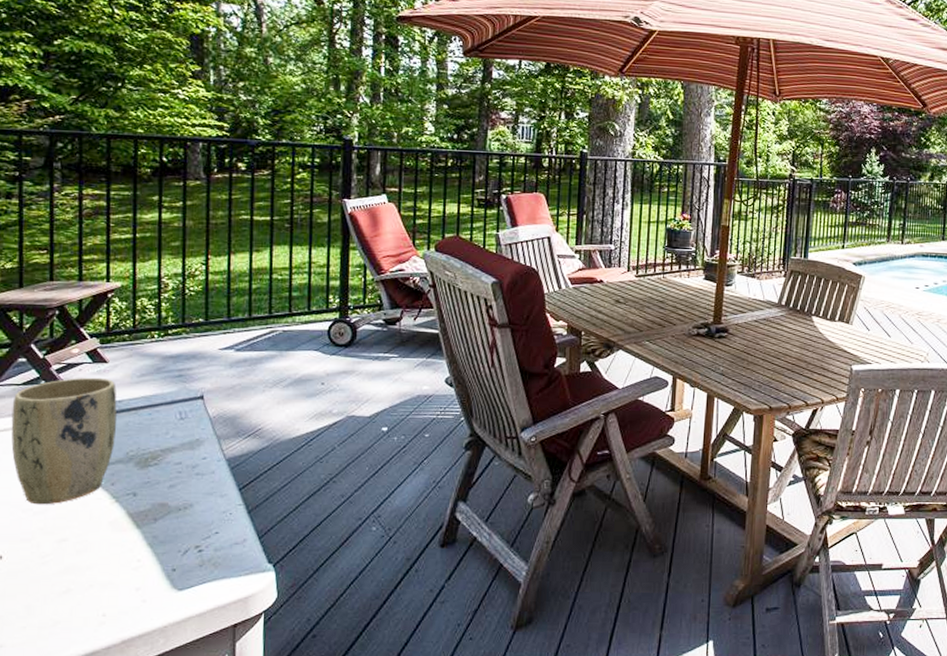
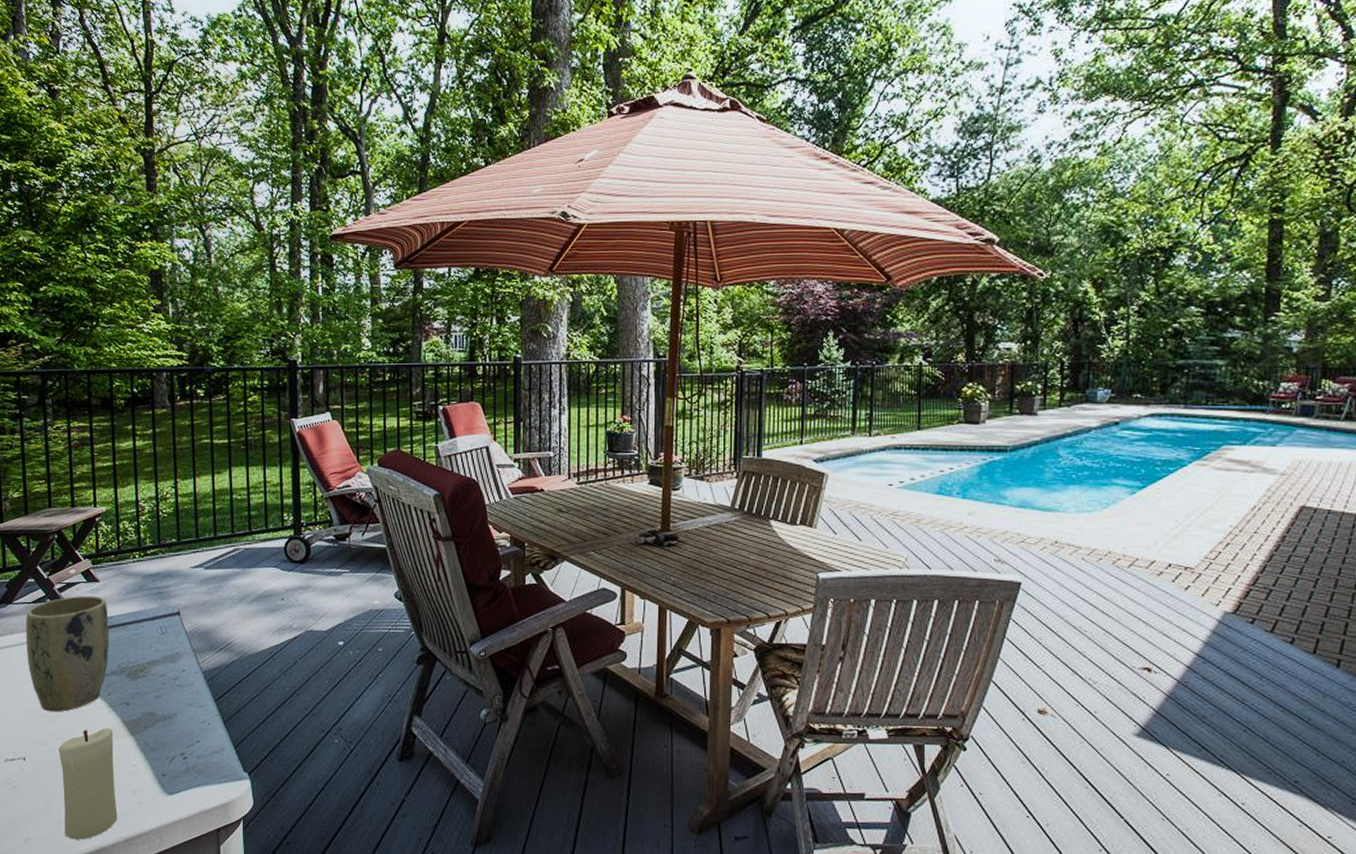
candle: none [45,521,116,644] -> present [58,728,117,840]

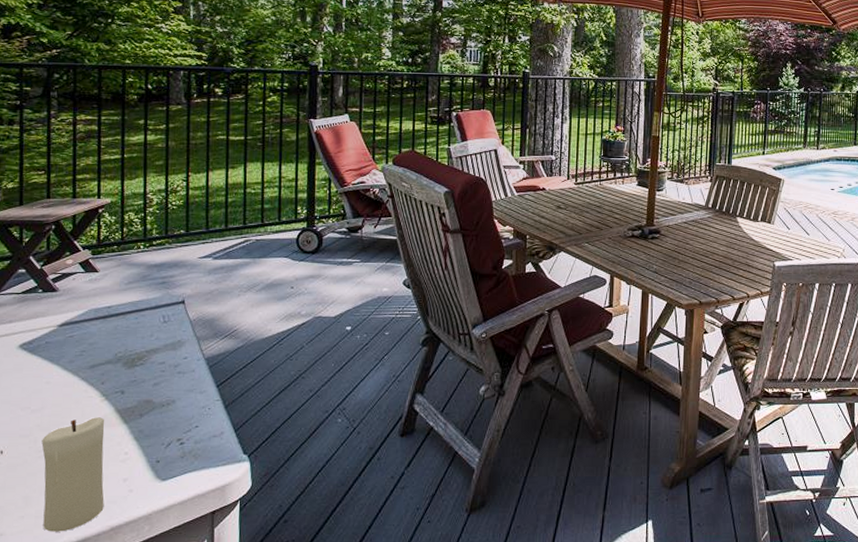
plant pot: present [26,595,110,712] -> none [11,285,107,403]

